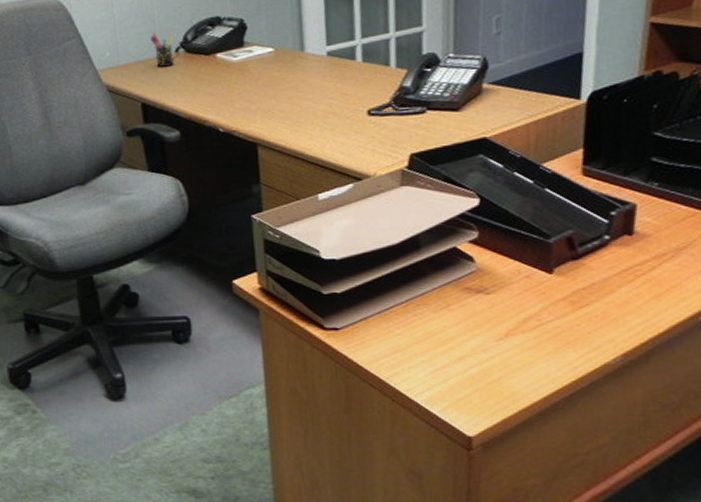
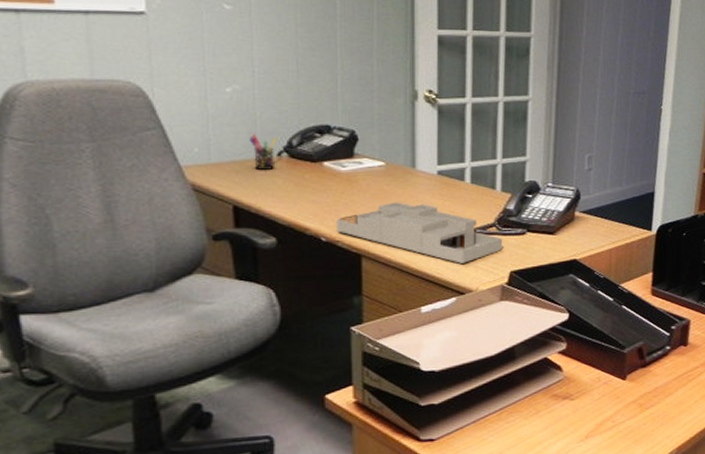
desk organizer: none [232,87,401,148] -> present [337,202,503,264]

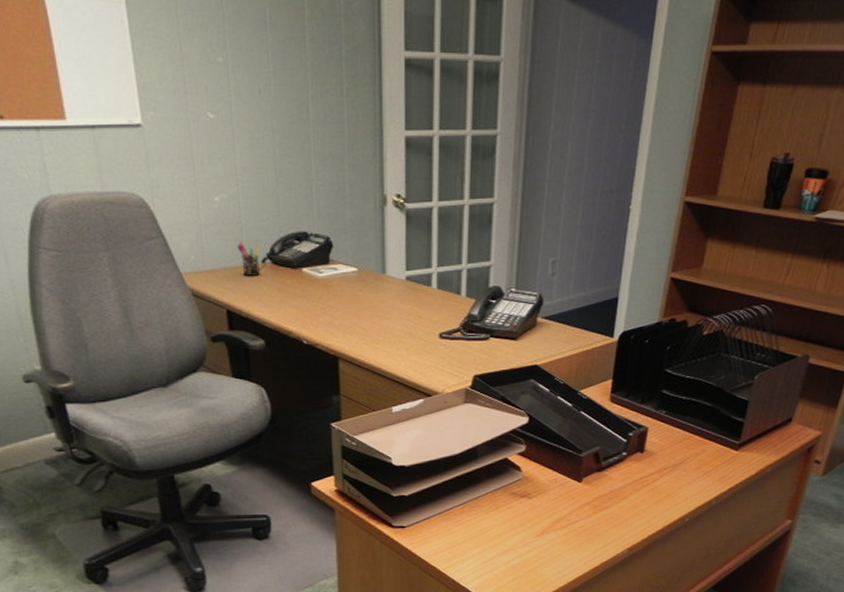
desk organizer: present [337,202,503,264] -> none [316,307,467,367]

